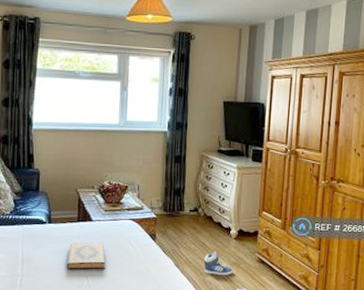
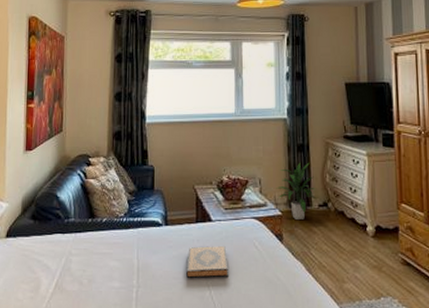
indoor plant: none [152,172,190,222] -> present [276,162,317,219]
sneaker: present [204,251,233,276] -> none [340,252,374,282]

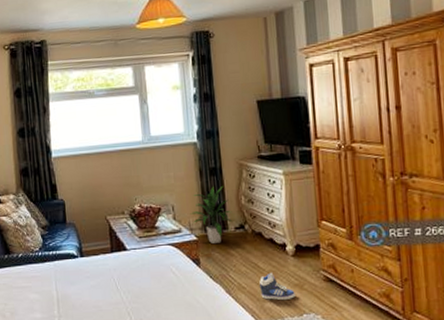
hardback book: present [186,245,228,278] -> none [105,272,148,306]
sneaker: none [340,252,374,282] -> present [259,272,295,301]

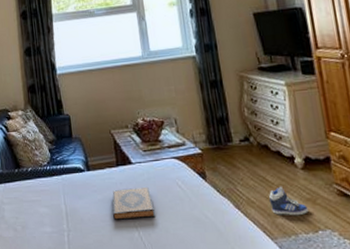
hardback book: none [105,272,148,306] -> present [112,186,155,220]
indoor plant: present [190,186,233,243] -> none [193,98,237,156]

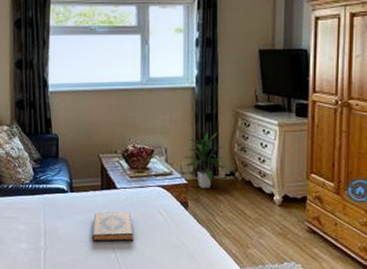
indoor plant: none [193,98,237,156] -> present [182,132,224,188]
sneaker: present [269,186,308,216] -> none [245,220,278,248]

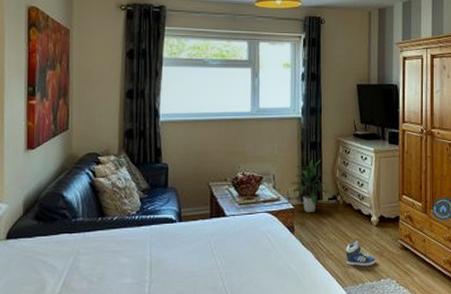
hardback book: present [92,211,133,242] -> none [200,238,242,271]
sneaker: none [245,220,278,248] -> present [346,240,376,267]

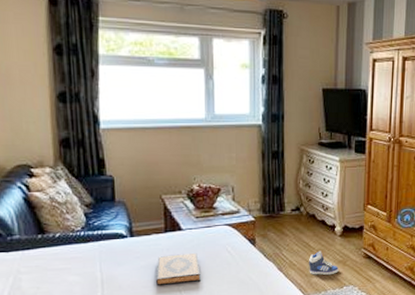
hardback book: none [200,238,242,271] -> present [156,252,201,285]
indoor plant: present [289,159,327,212] -> none [249,169,290,224]

